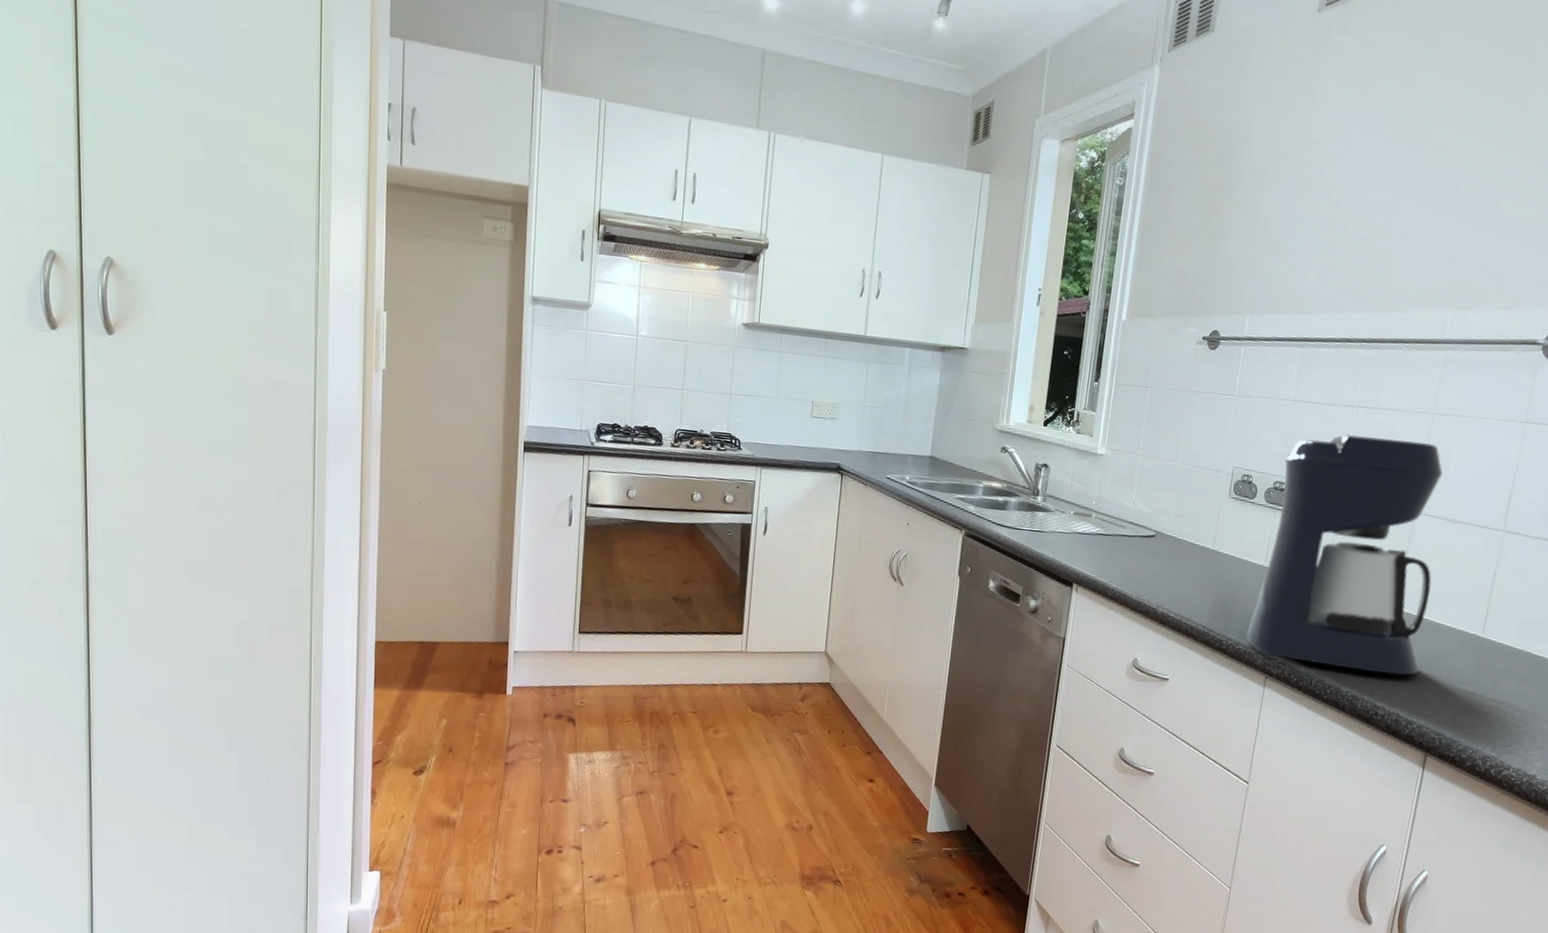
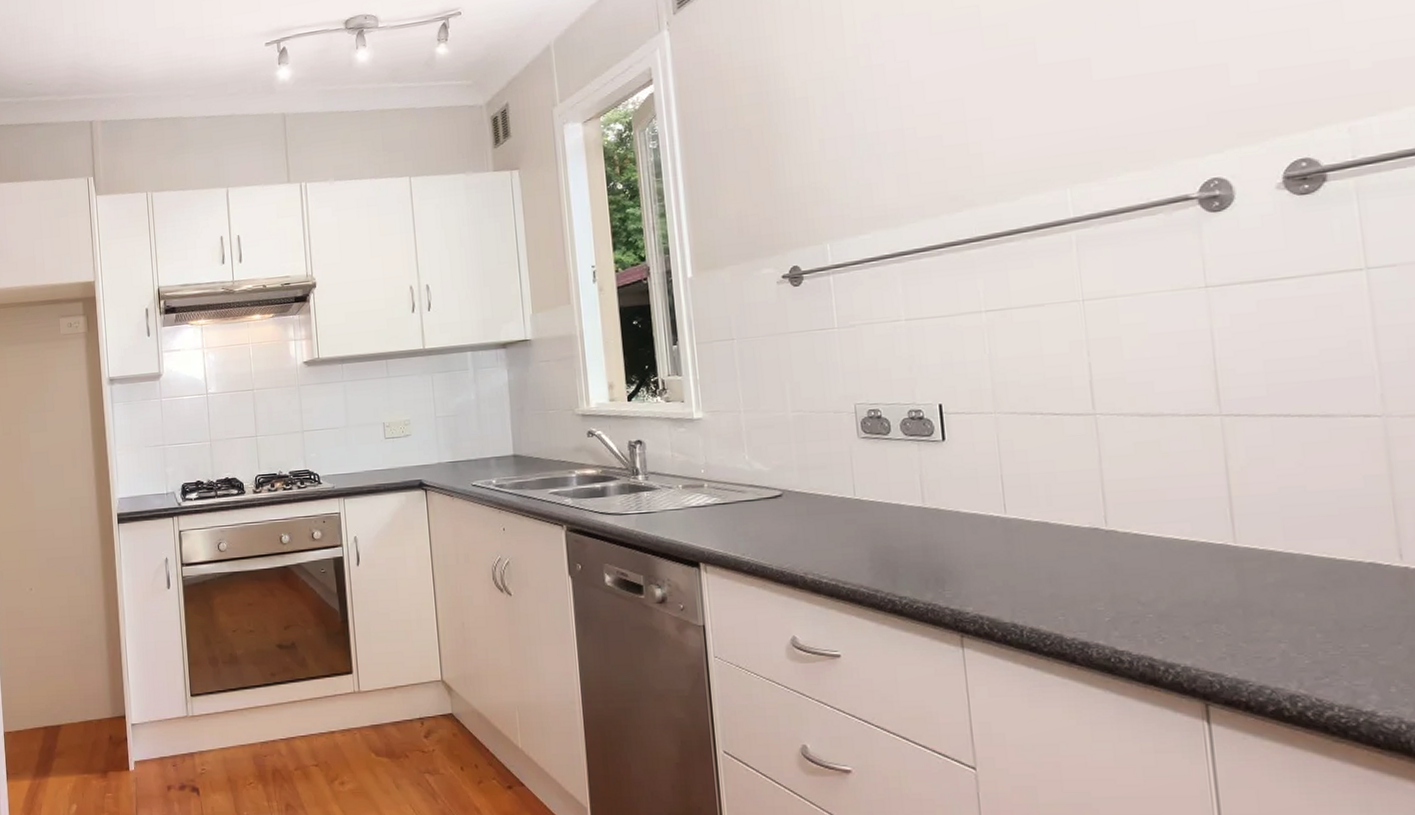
coffee maker: present [1246,434,1443,676] -> none [914,334,1163,612]

